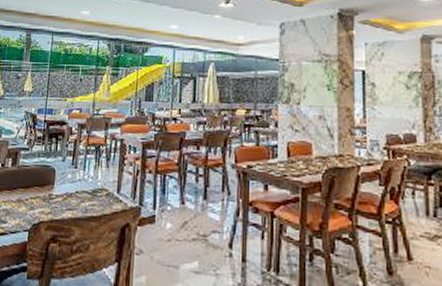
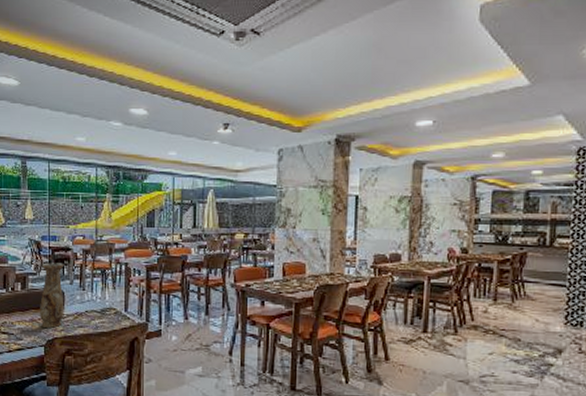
vase: none [27,137,58,210] -> present [40,262,64,328]

